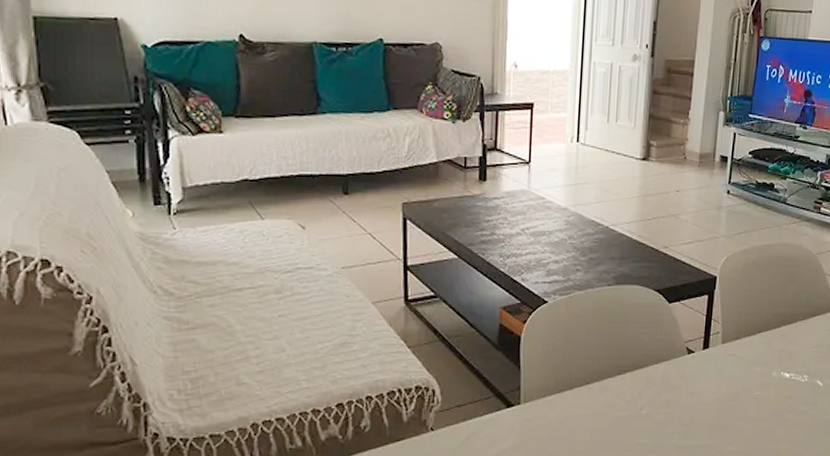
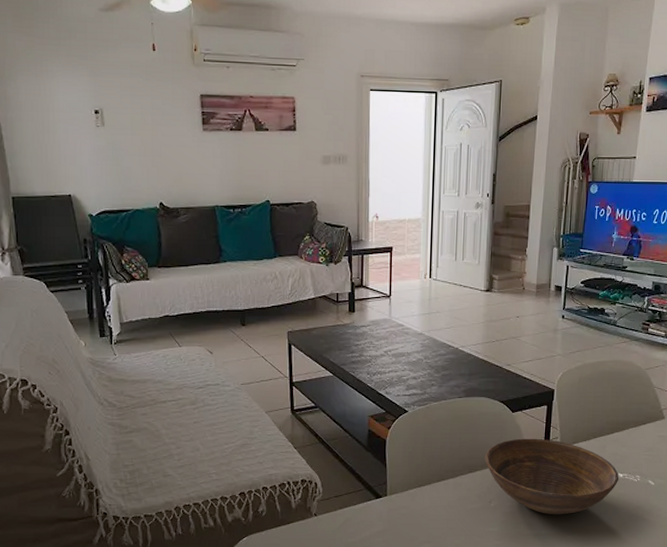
bowl: none [636,333,786,423] -> present [484,438,619,515]

